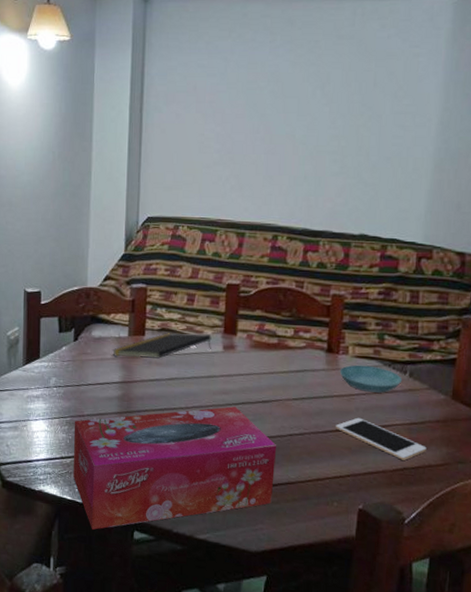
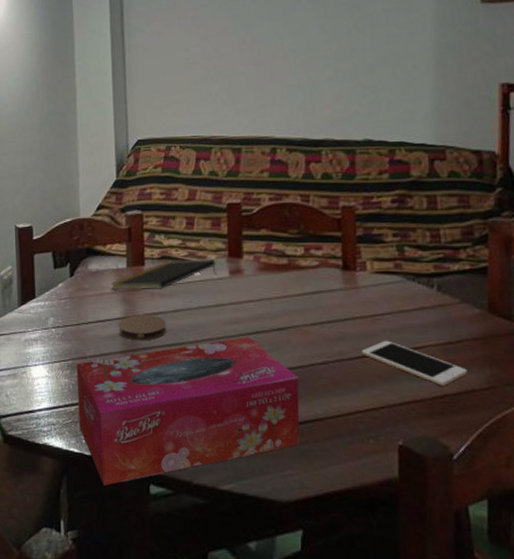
coaster: none [116,380,161,404] -> present [118,315,167,341]
saucer: present [339,364,403,393] -> none [358,281,430,311]

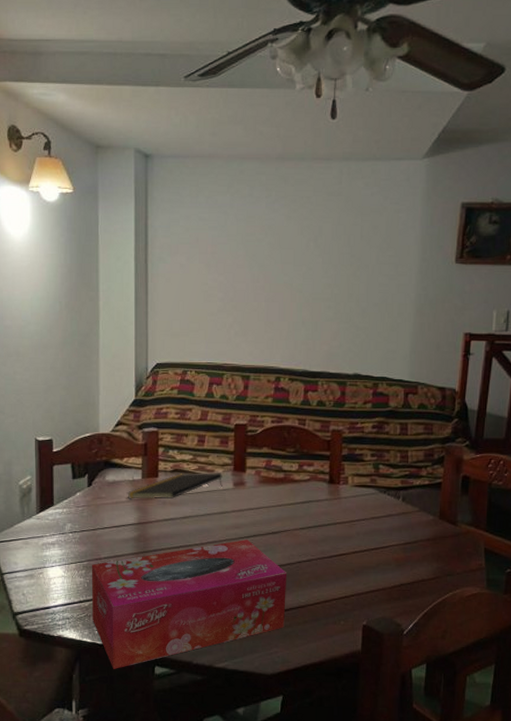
coaster: present [118,315,167,341] -> none [132,521,176,544]
cell phone: present [362,340,467,386] -> none [340,541,420,577]

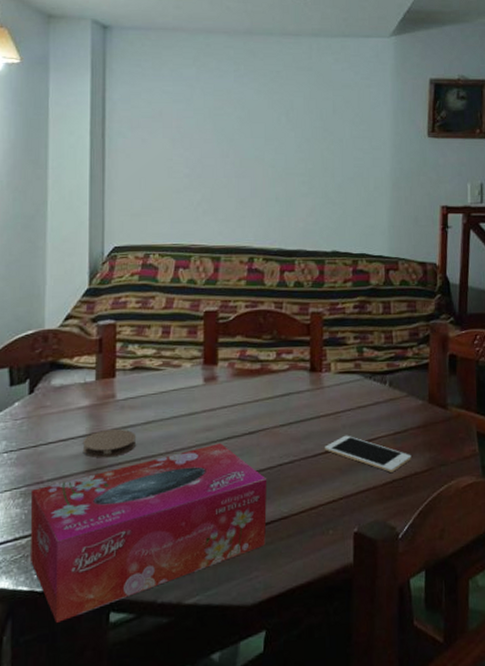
notepad: present [127,472,222,499] -> none [77,366,191,405]
coaster: none [132,521,176,544] -> present [82,429,137,458]
cell phone: none [340,541,420,577] -> present [325,435,411,472]

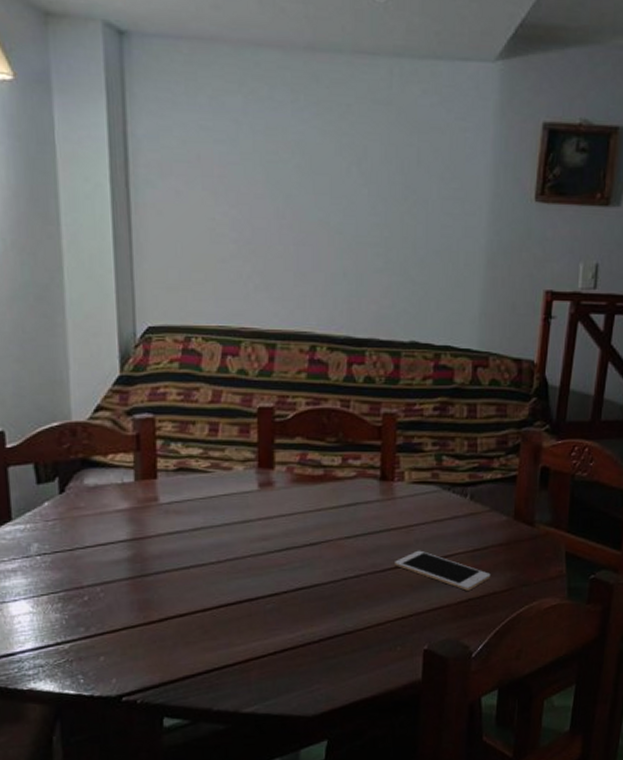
tissue box: present [30,443,267,624] -> none [70,554,331,727]
coaster: present [82,429,137,458] -> none [124,535,185,565]

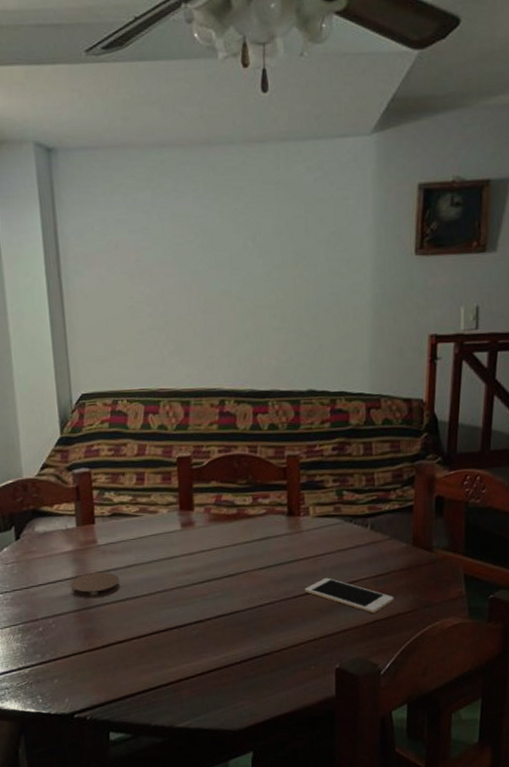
coaster: none [124,535,185,565] -> present [70,572,121,599]

